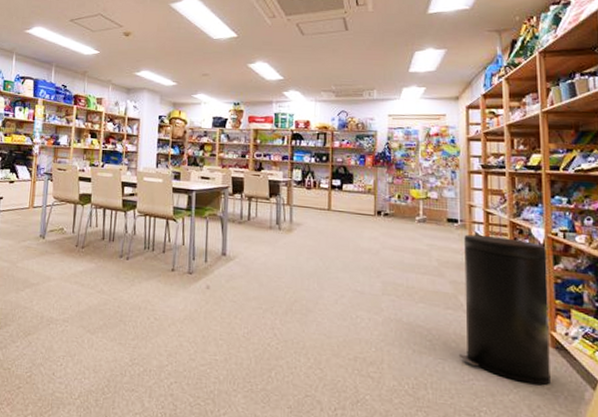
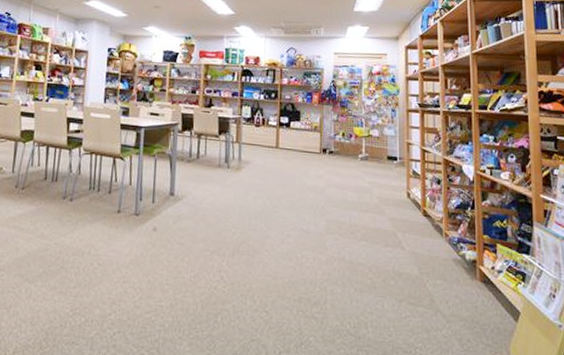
pedal bin: present [458,234,550,386] -> none [397,172,479,320]

